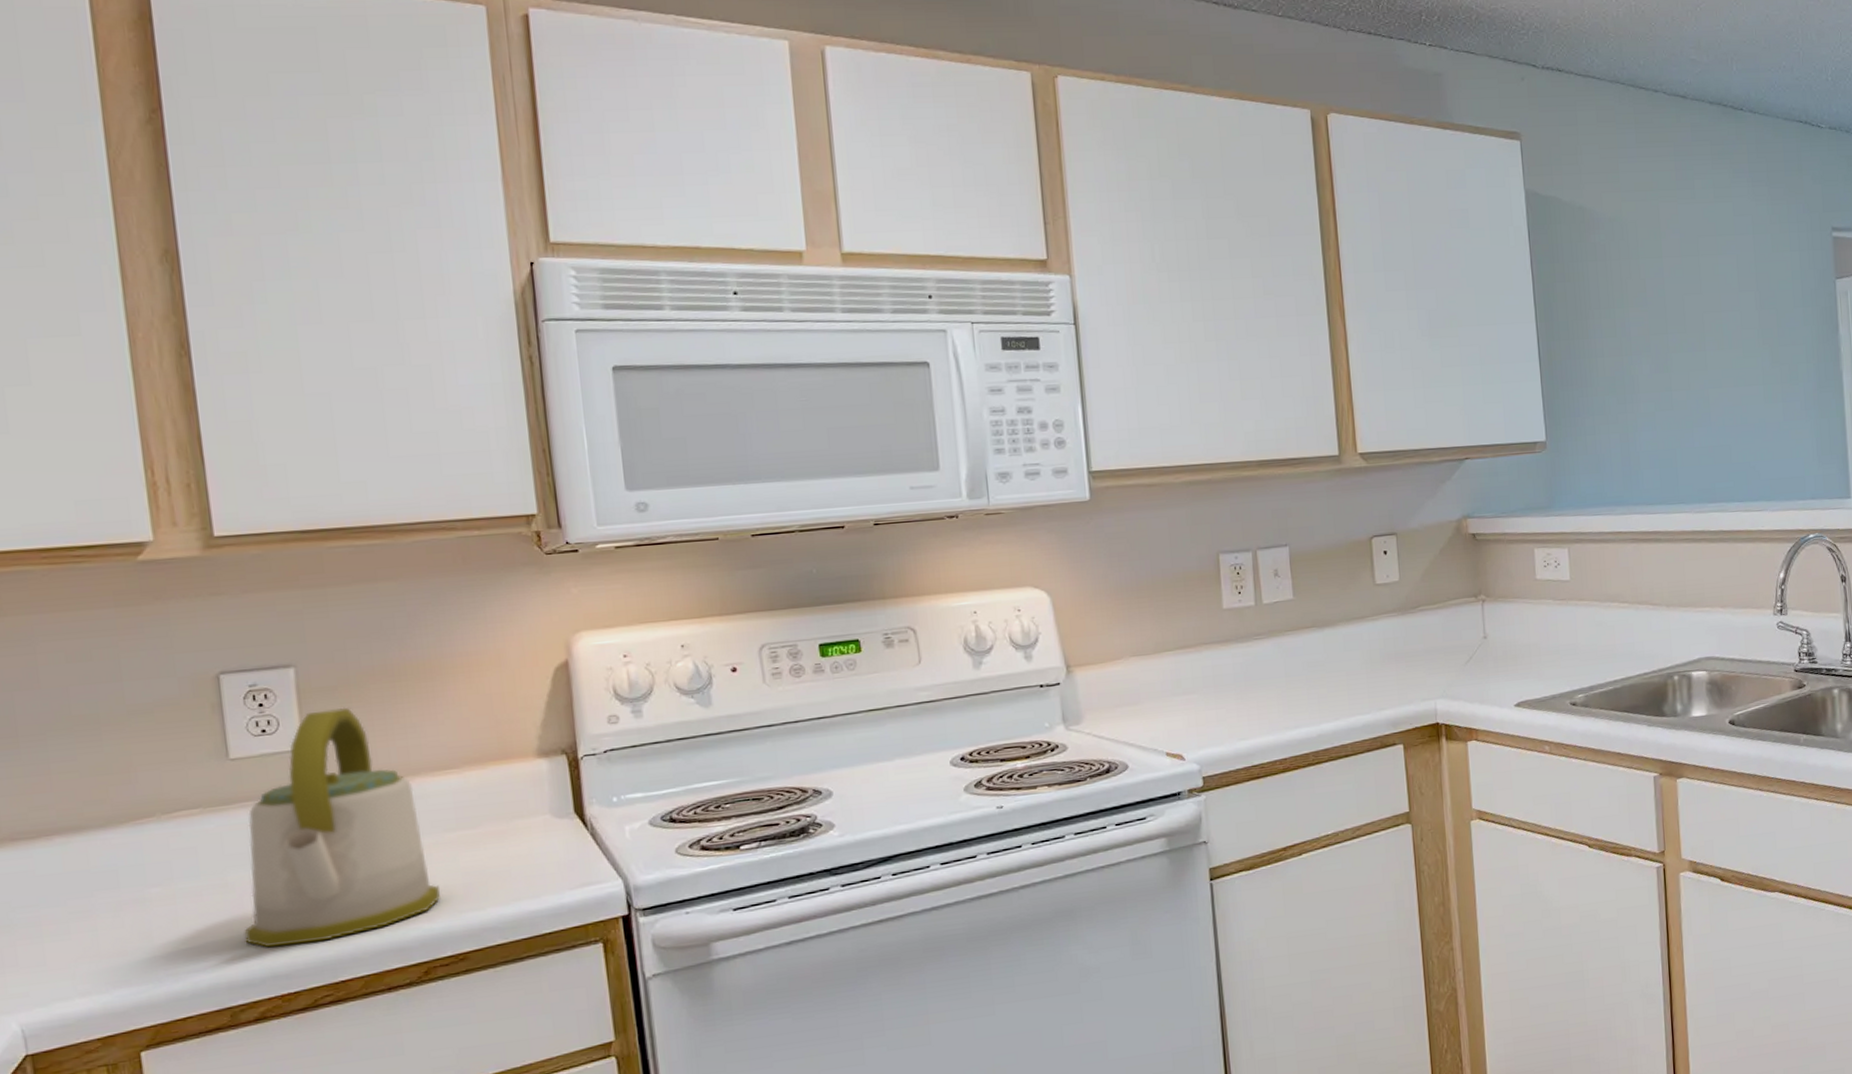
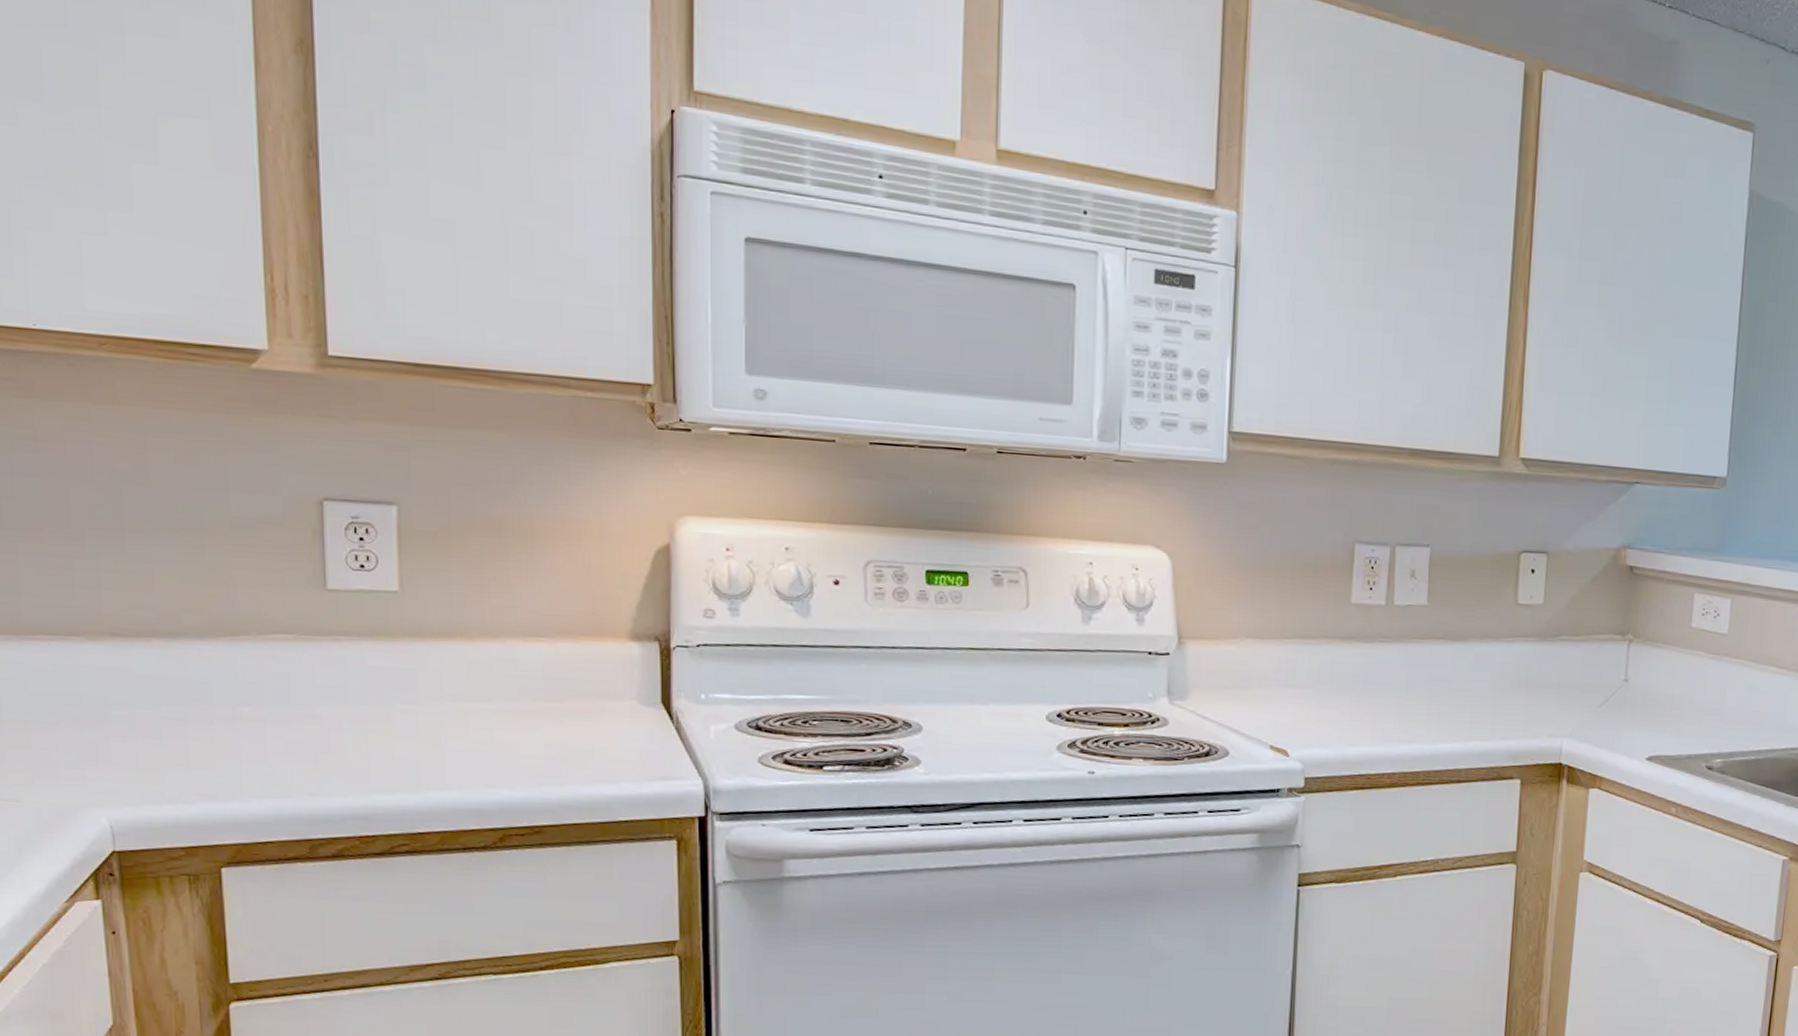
kettle: present [244,707,440,948] -> none [328,554,521,790]

